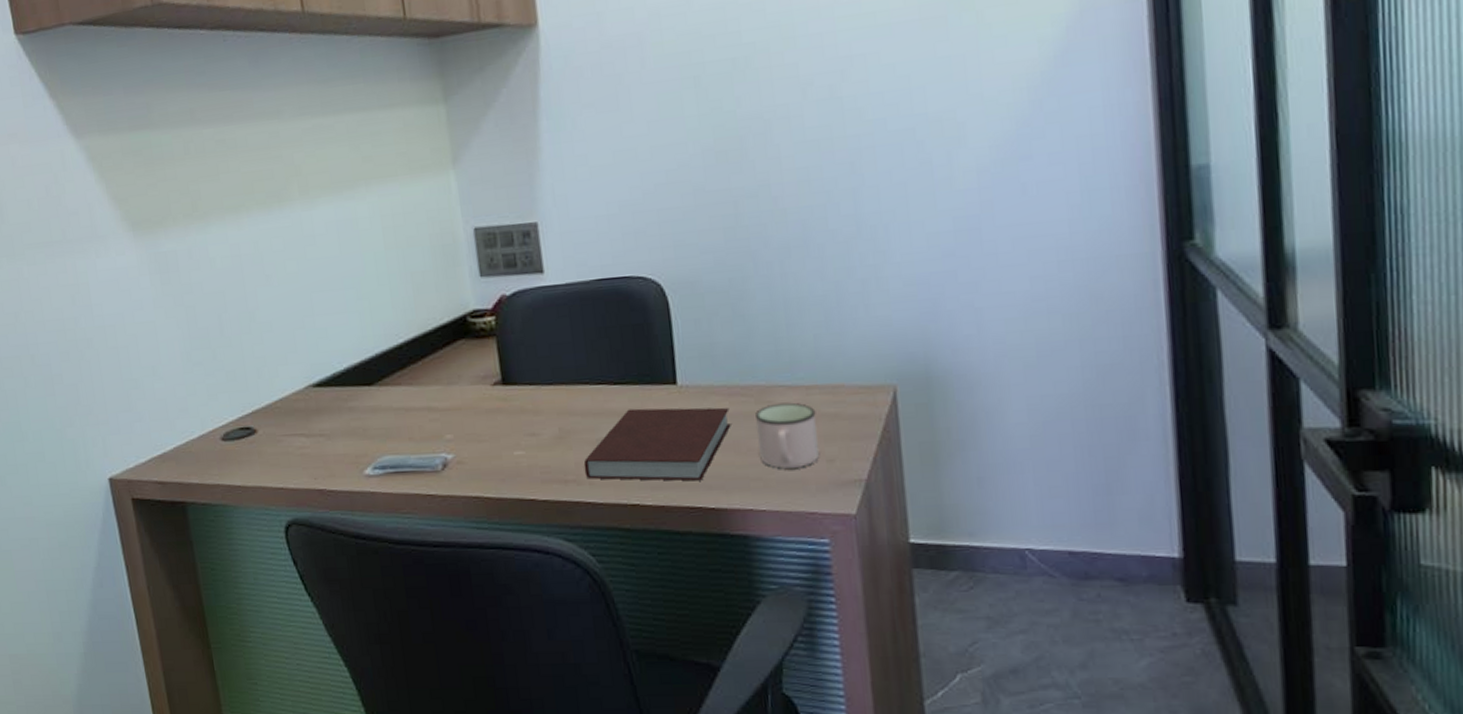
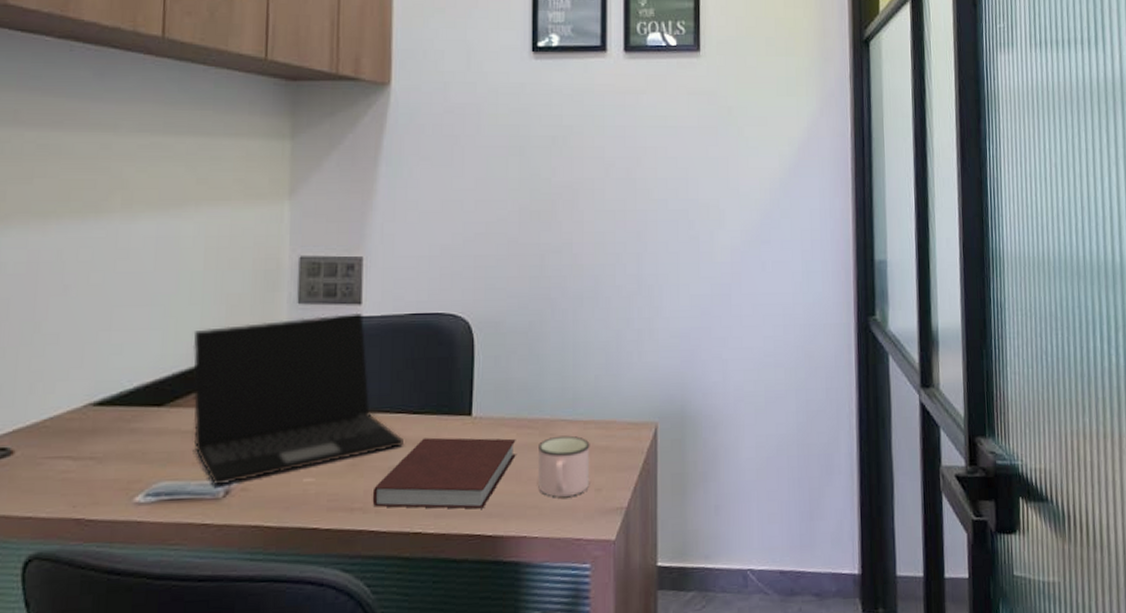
laptop: none [387,281,608,459] -> present [192,312,404,486]

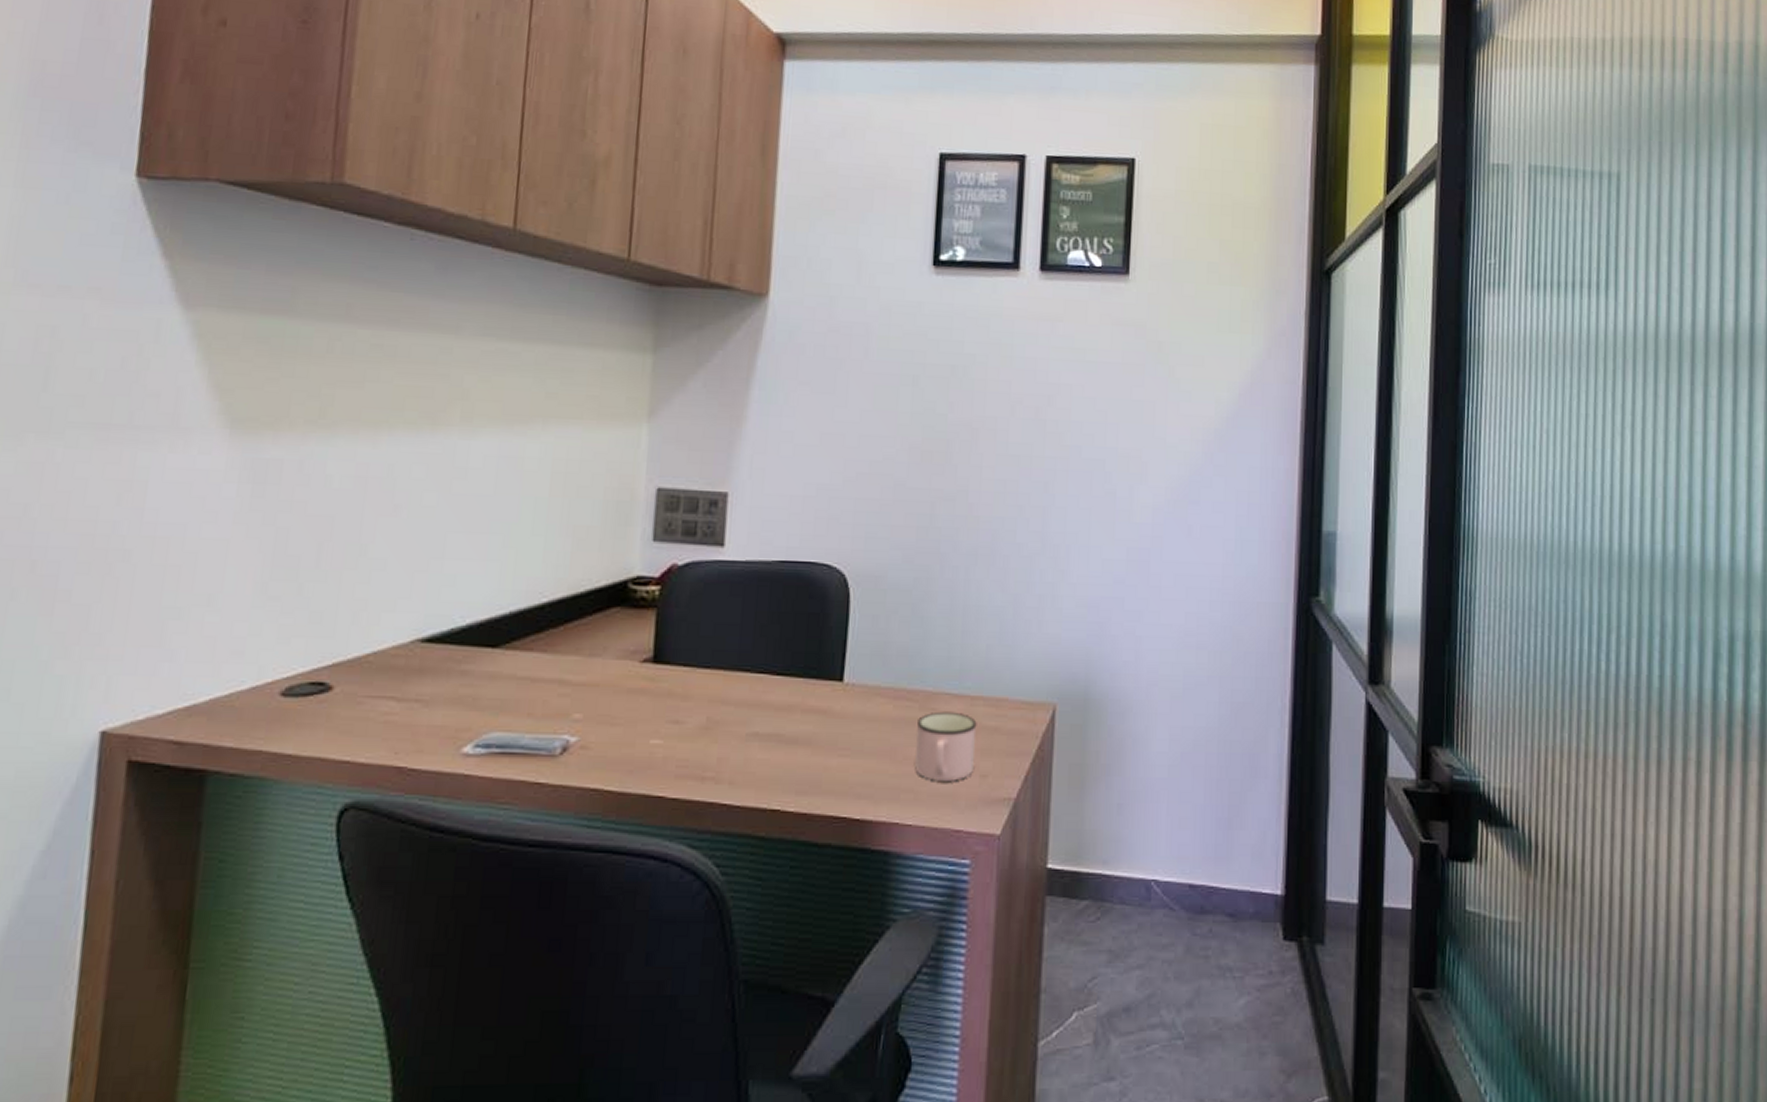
laptop: present [192,312,404,486] -> none [529,555,765,741]
notebook: present [372,437,516,509] -> none [726,703,892,788]

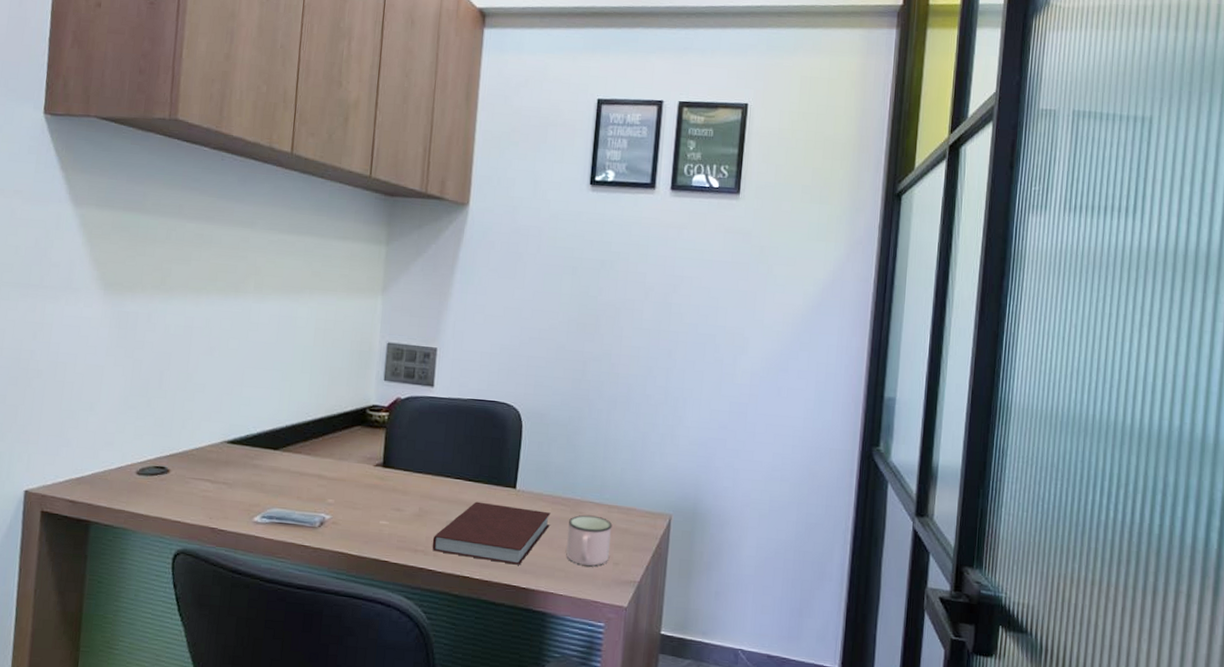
notebook: none [726,703,892,788] -> present [432,501,551,565]

